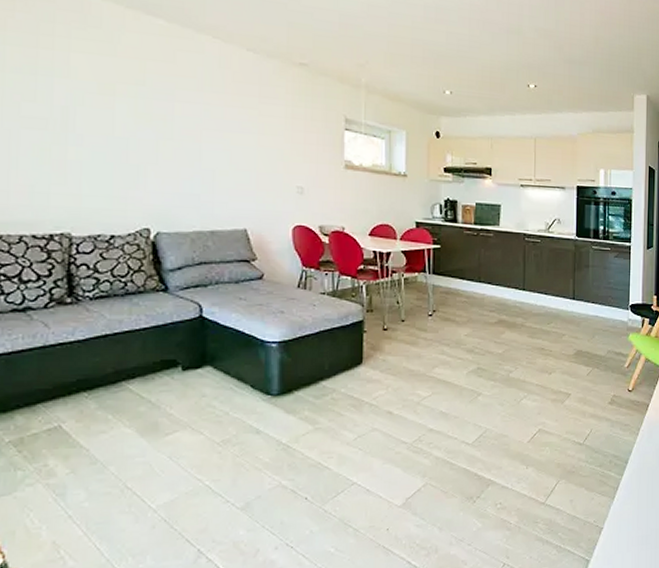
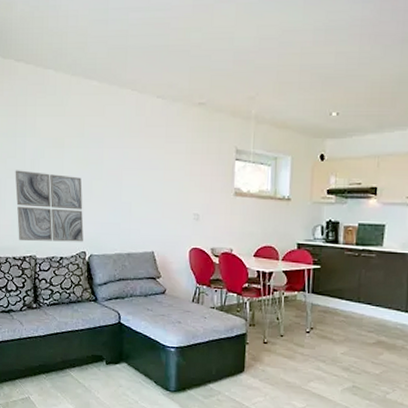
wall art: none [34,118,146,217] -> present [15,170,84,242]

